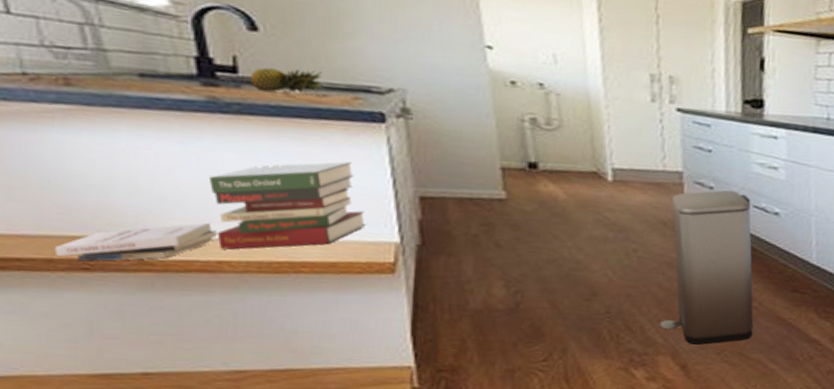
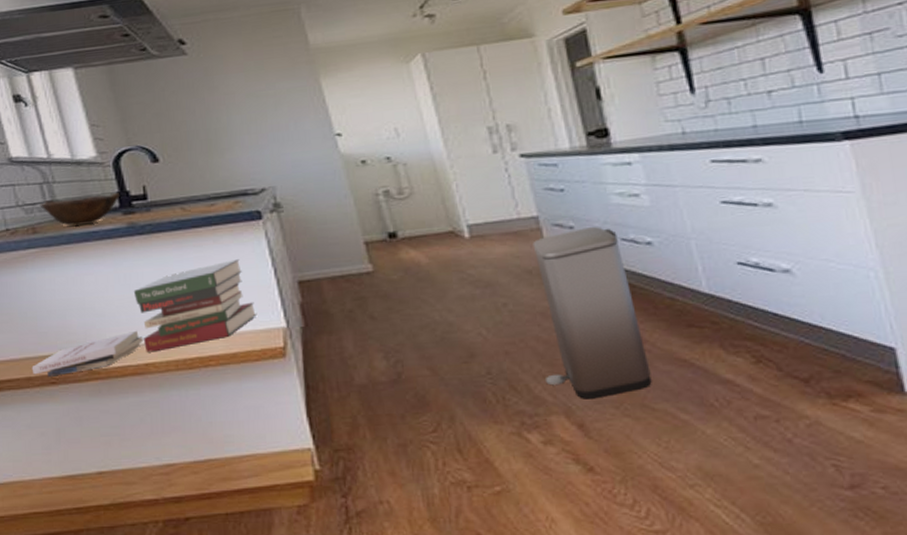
bowl: none [77,47,200,89] -> present [40,193,120,226]
fruit: present [250,67,325,95] -> none [156,185,212,211]

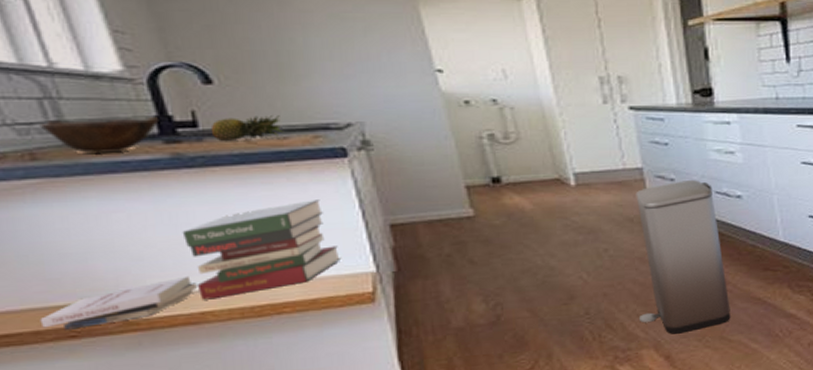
fruit: none [156,185,212,211] -> present [210,115,284,142]

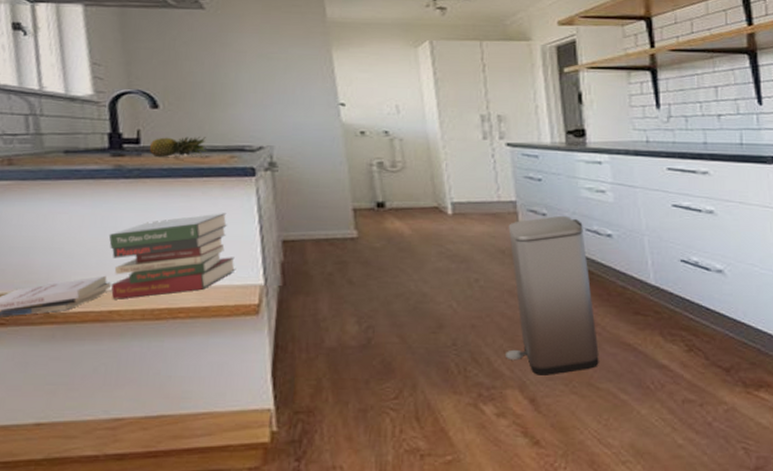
bowl: present [39,117,160,153] -> none [21,133,112,162]

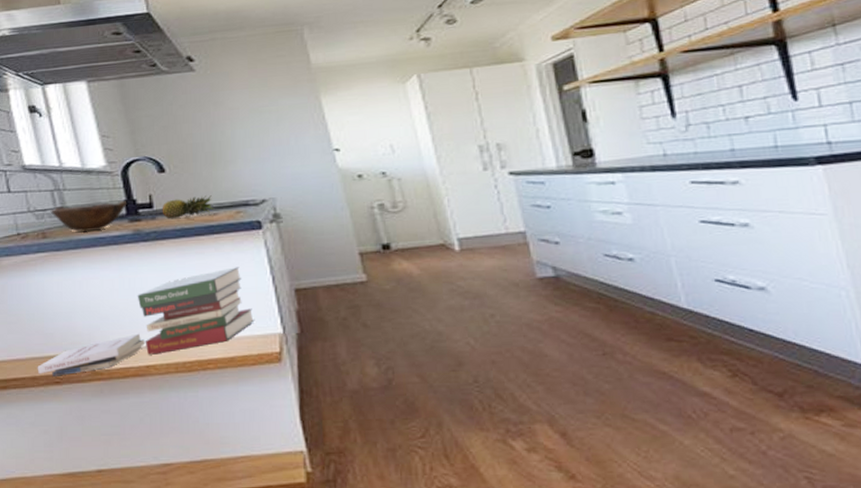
bowl: none [21,133,112,162] -> present [50,201,127,232]
pedal bin: present [506,216,599,375] -> none [520,243,632,409]

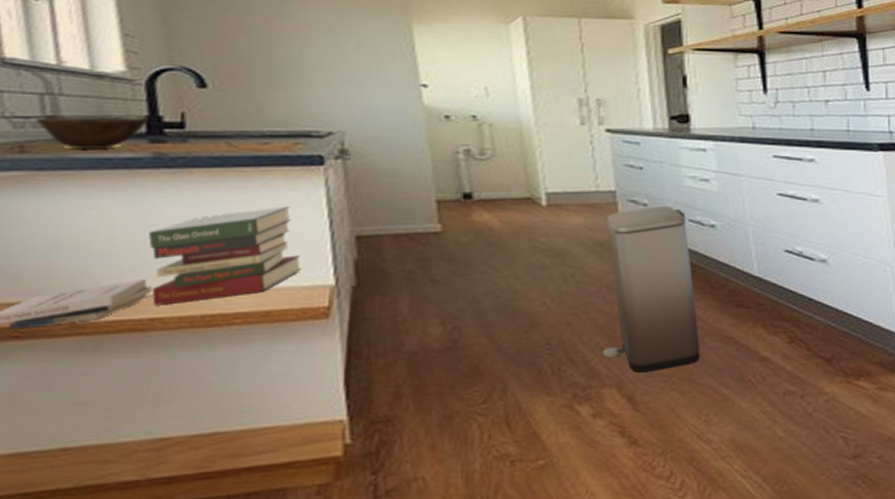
fruit: present [162,195,215,220] -> none [196,120,267,145]
pedal bin: none [520,243,632,409] -> present [603,206,700,373]

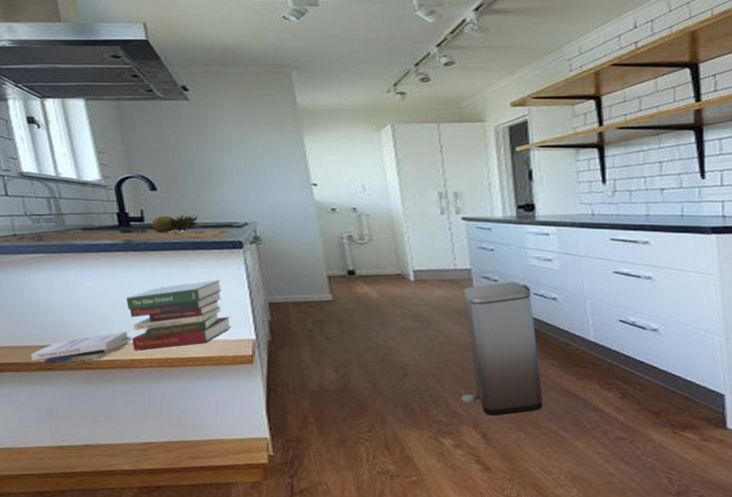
bowl: present [35,115,150,149] -> none [46,213,120,238]
fruit: none [196,120,267,145] -> present [152,215,201,234]

